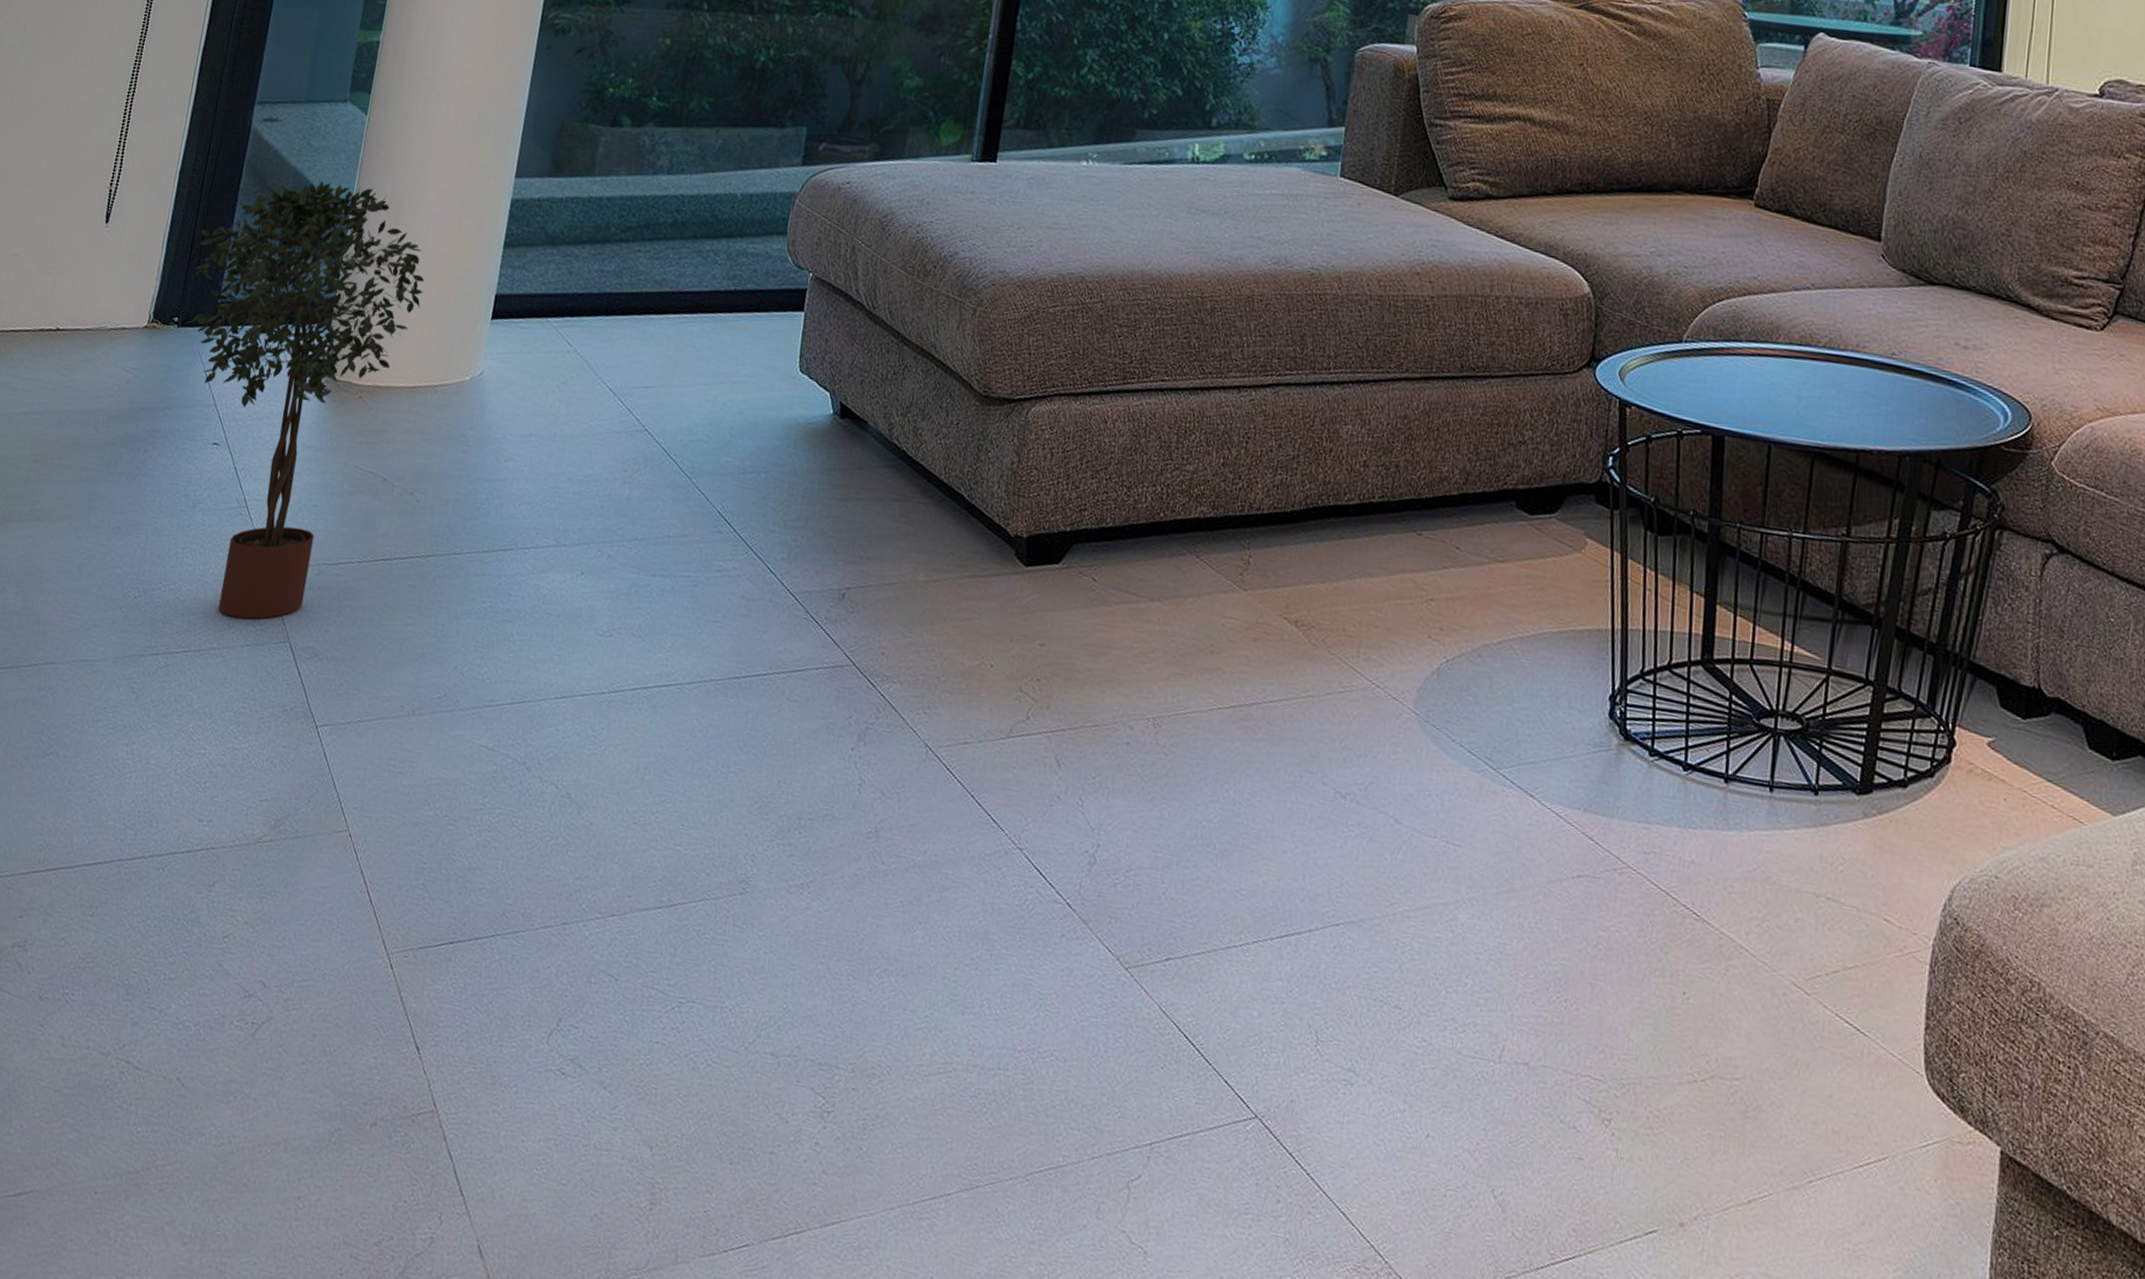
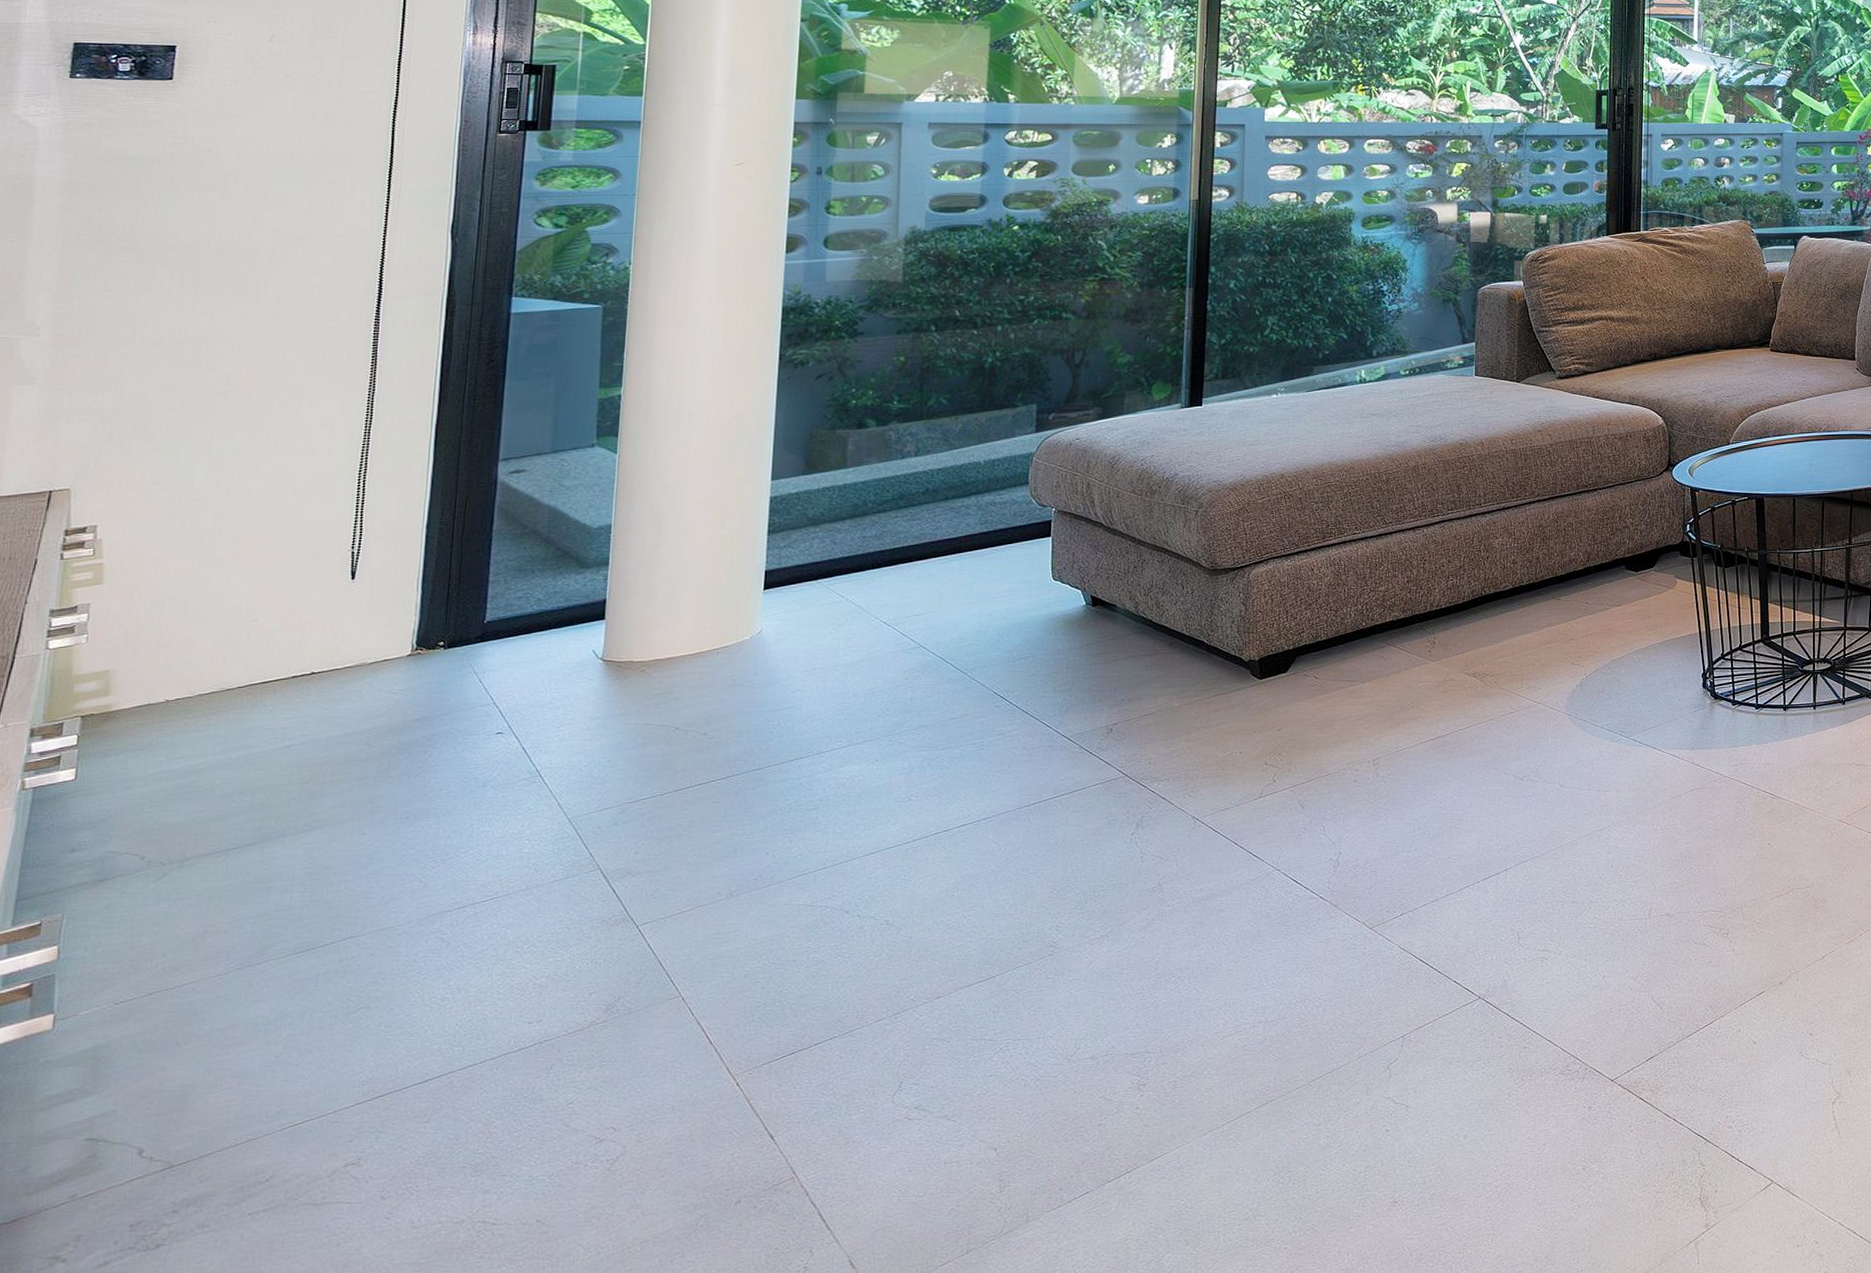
potted tree: present [185,180,425,619] -> none [451,510,694,863]

